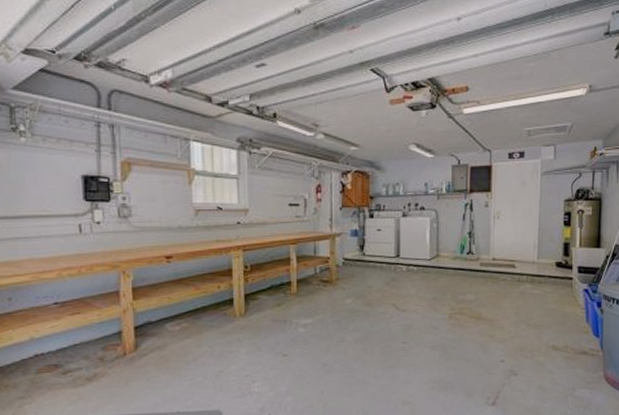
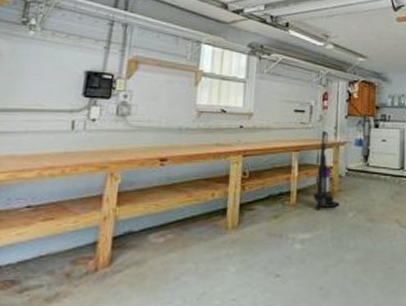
vacuum cleaner: none [312,222,338,298] -> present [313,130,339,210]

